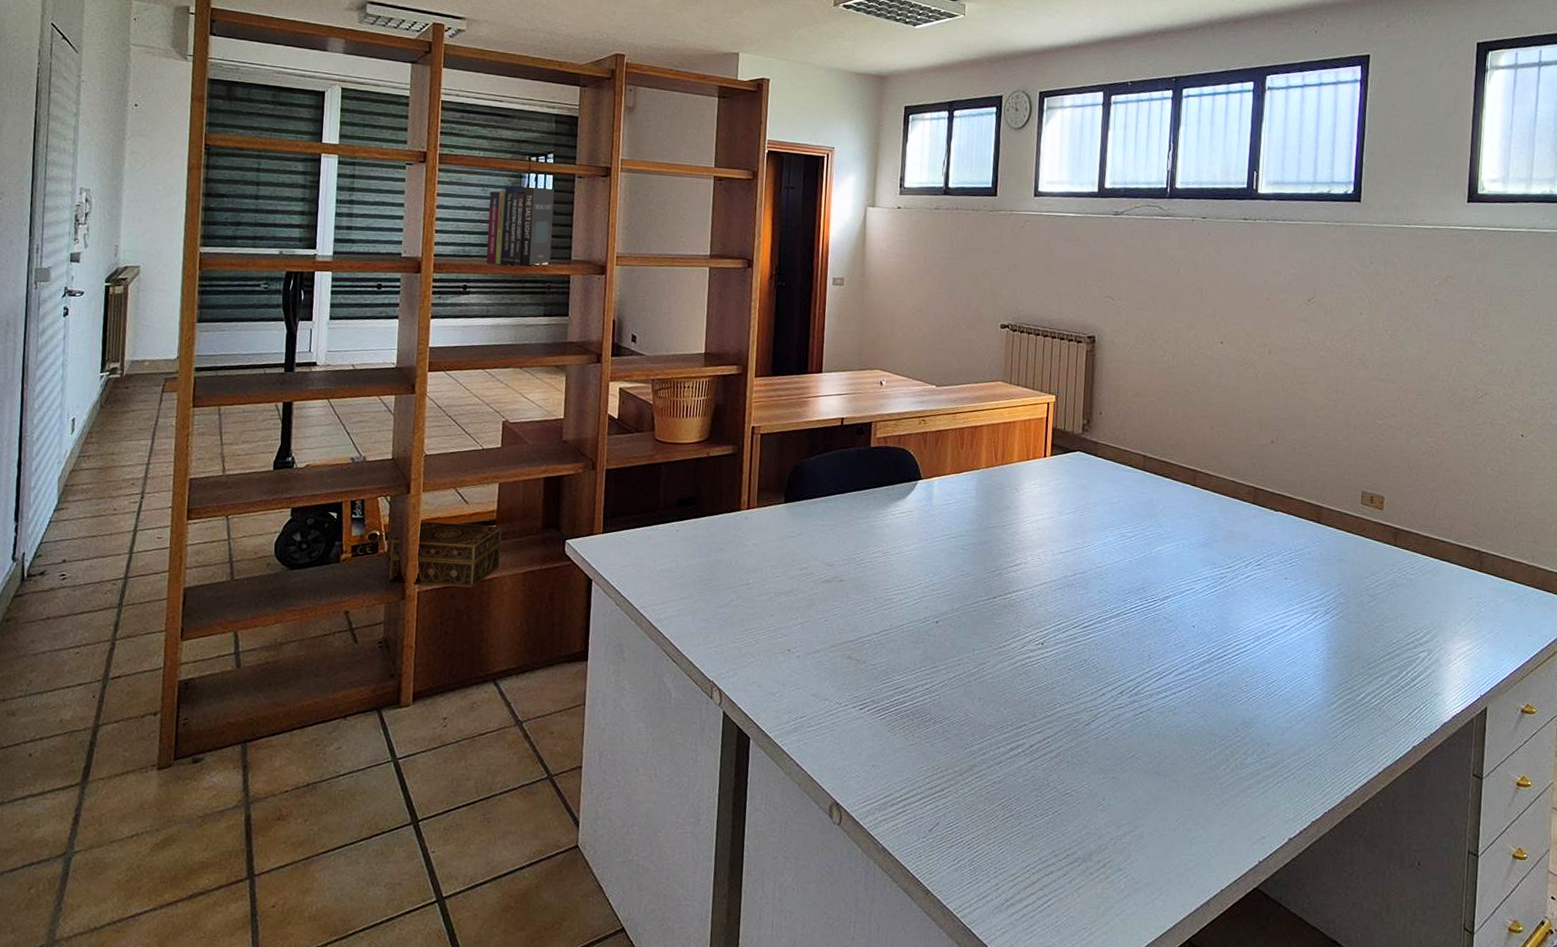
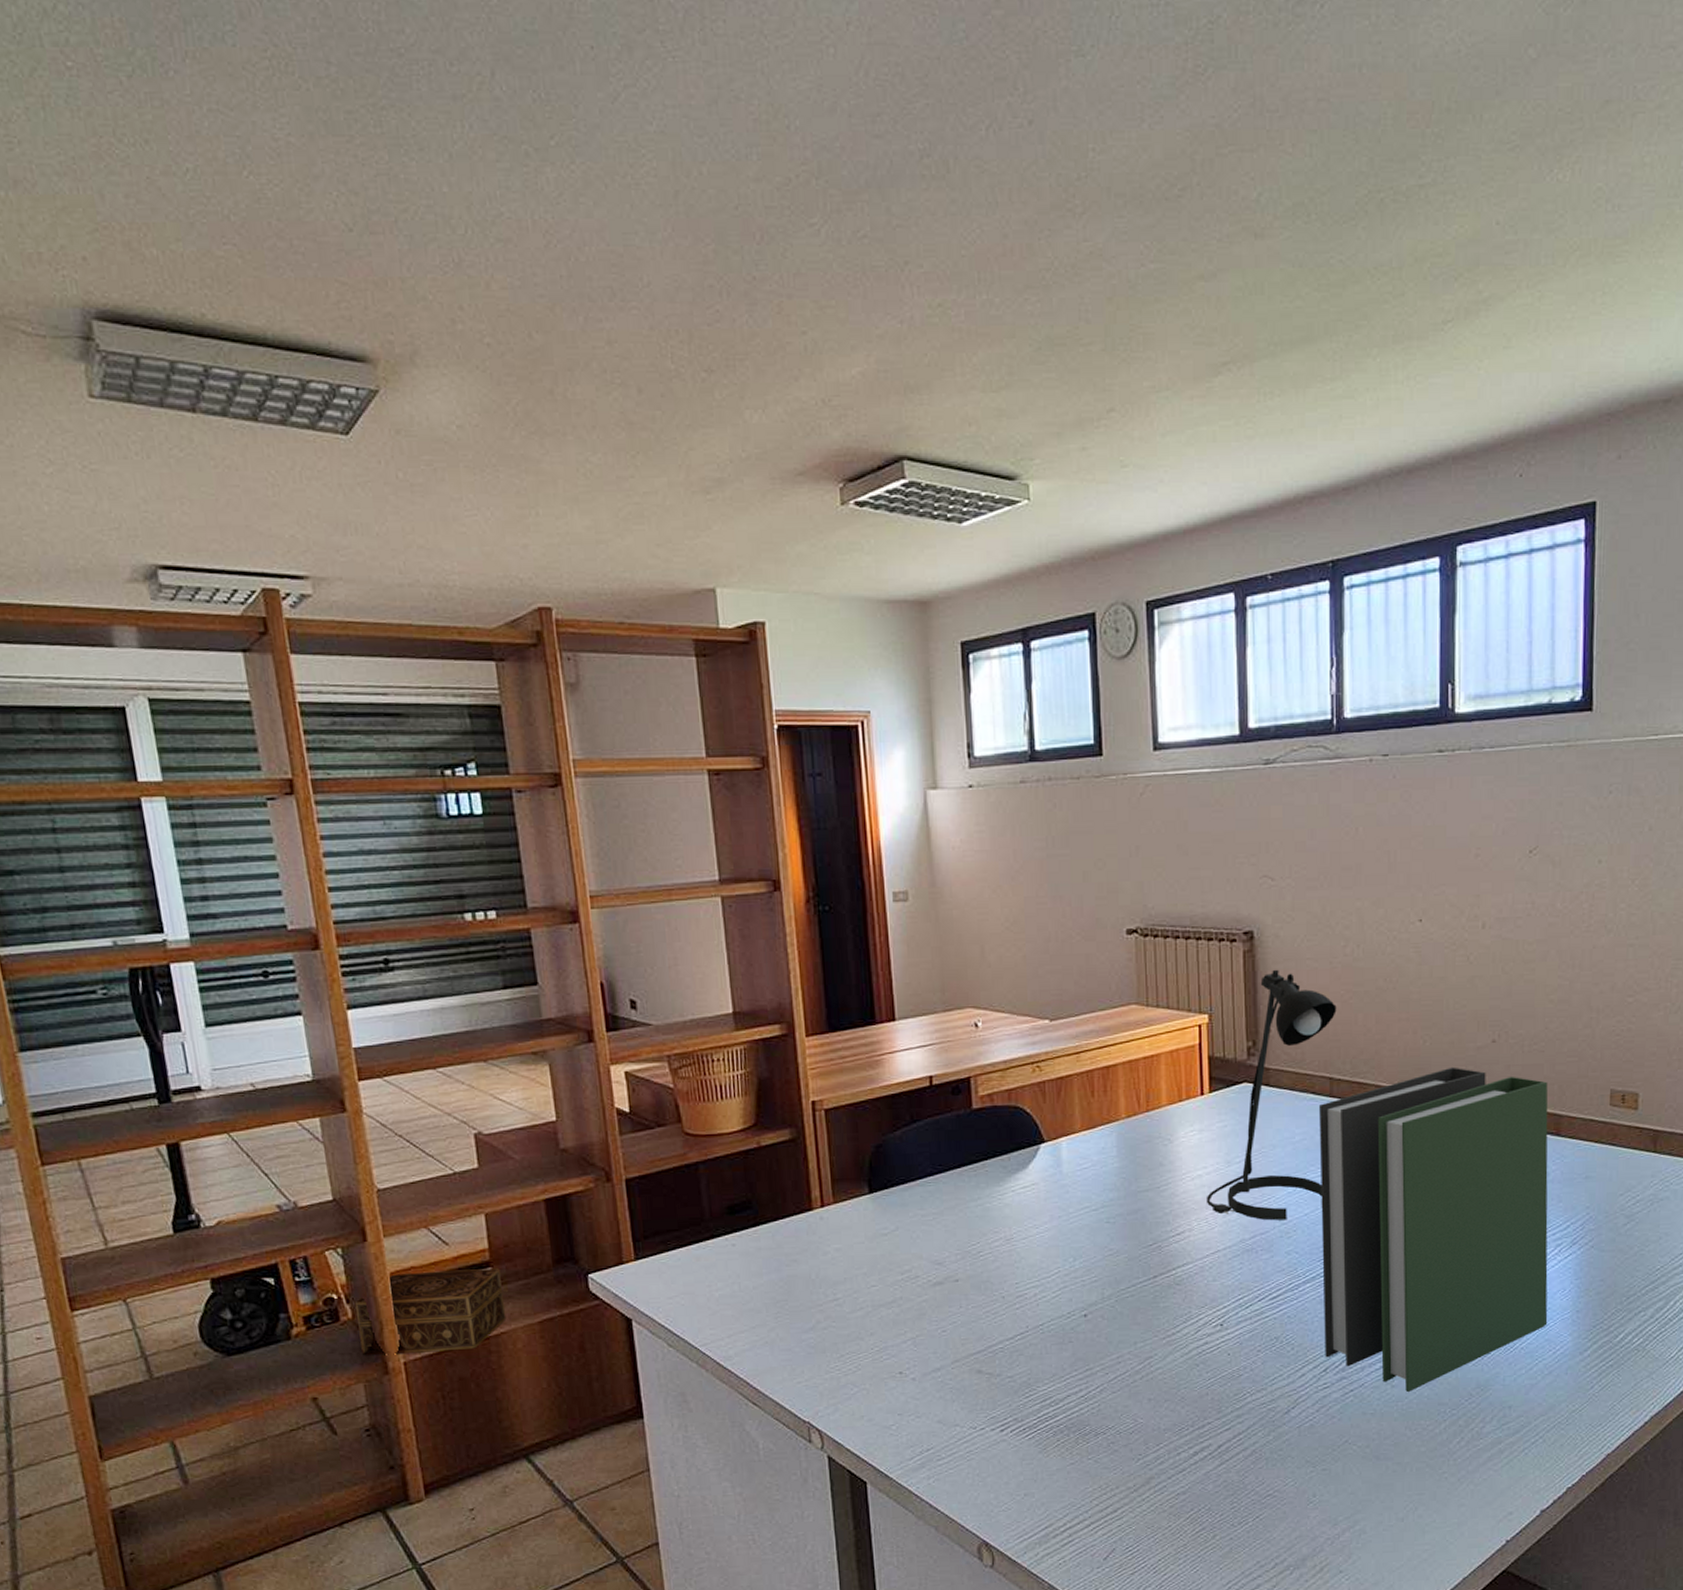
books: present [486,186,555,266] -> none [395,811,499,927]
desk lamp: none [1040,367,1153,565] -> present [1206,969,1337,1221]
binder: none [1122,458,1313,720] -> present [1319,1066,1548,1392]

